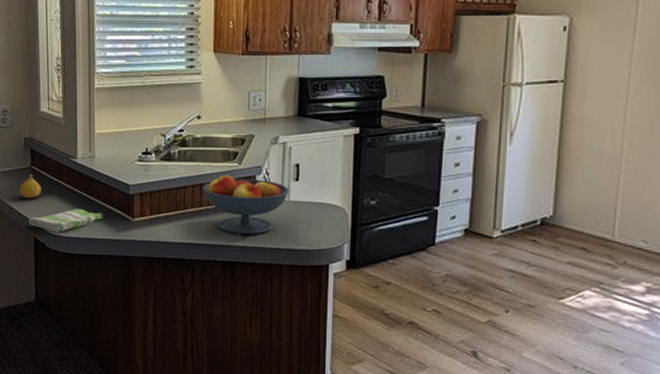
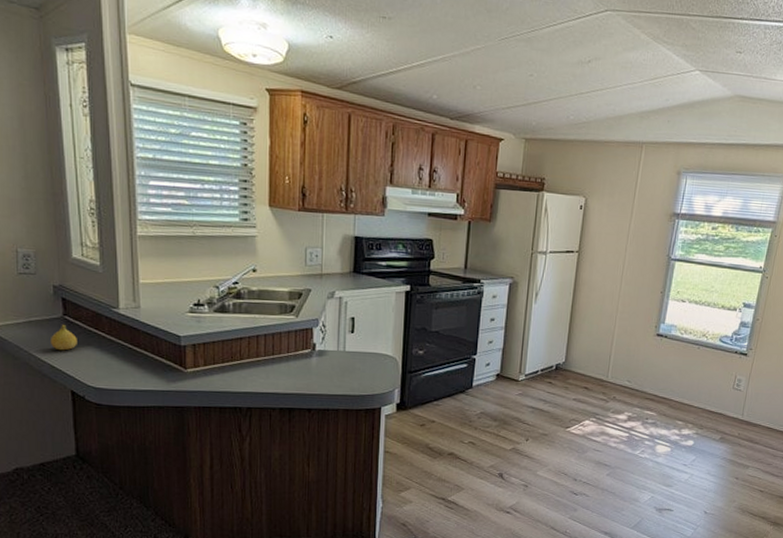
dish towel: present [28,209,104,232] -> none [63,360,153,385]
fruit bowl: present [202,174,290,235] -> none [259,327,346,383]

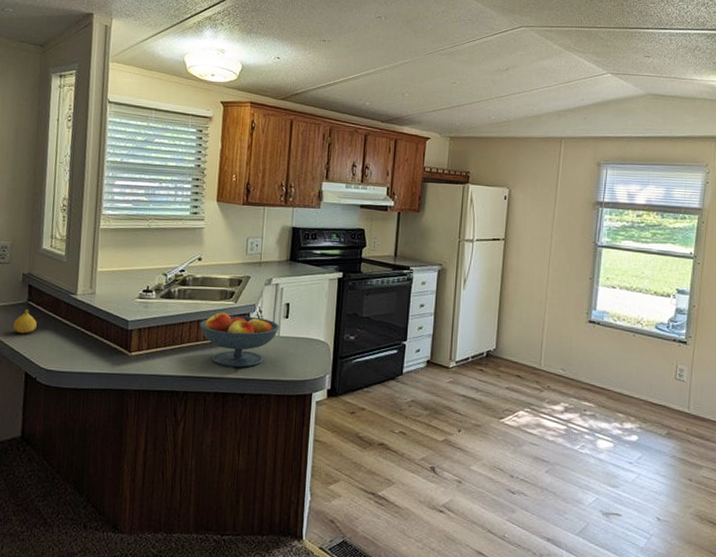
fruit bowl: none [259,327,346,383] -> present [199,312,280,368]

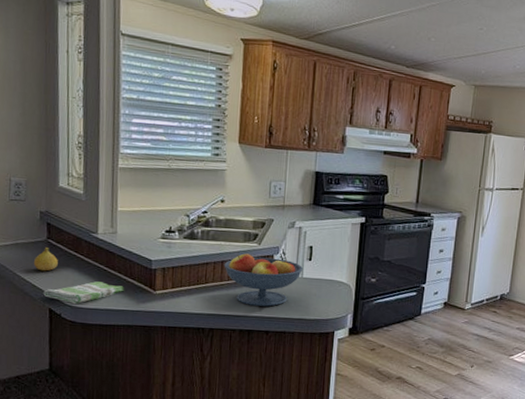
dish towel: none [20,343,101,367] -> present [43,281,125,304]

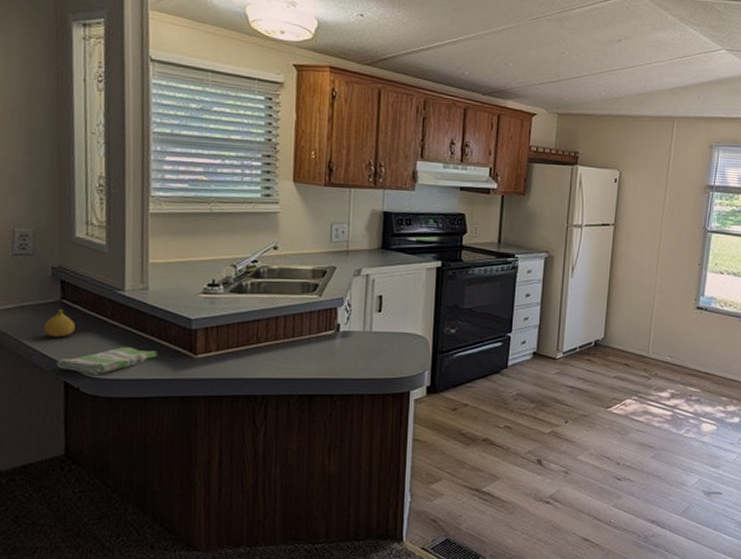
fruit bowl: present [224,253,304,307] -> none [278,307,372,367]

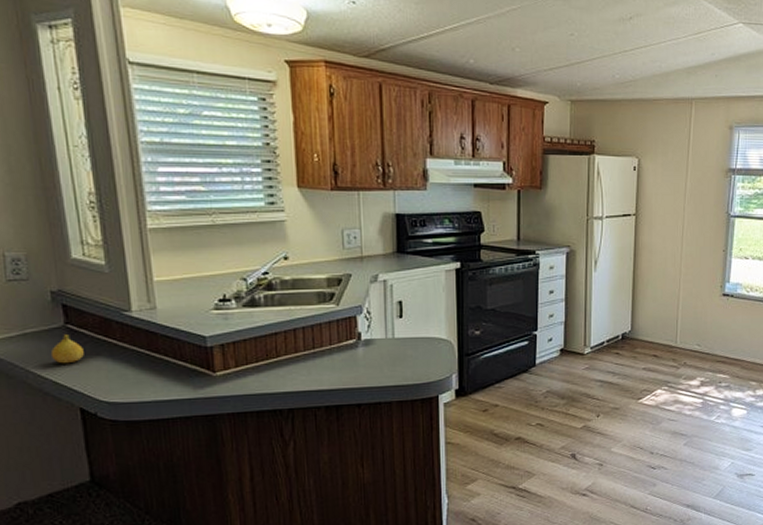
dish towel: present [56,347,159,374] -> none [69,369,176,399]

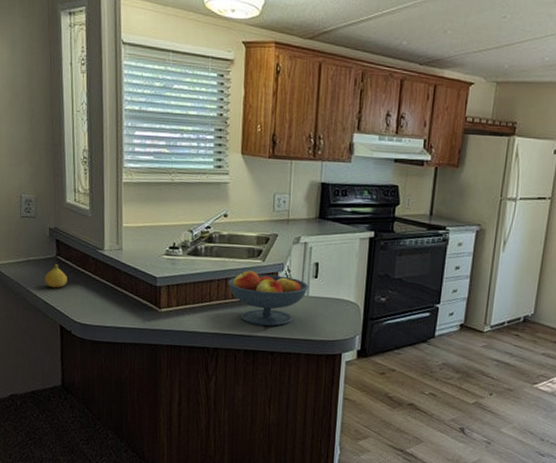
fruit bowl: none [297,317,394,377] -> present [228,270,309,326]

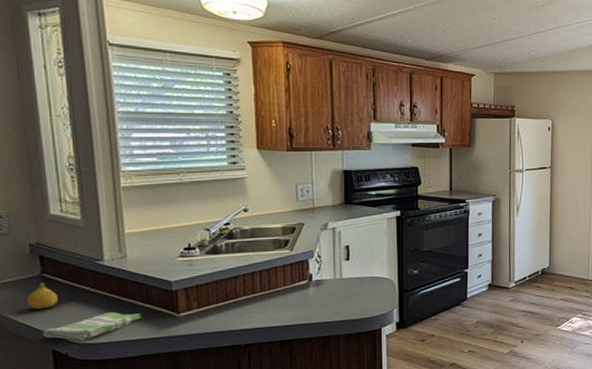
dish towel: none [54,298,131,321] -> present [43,312,143,341]
fruit bowl: present [228,270,309,326] -> none [254,261,342,314]

